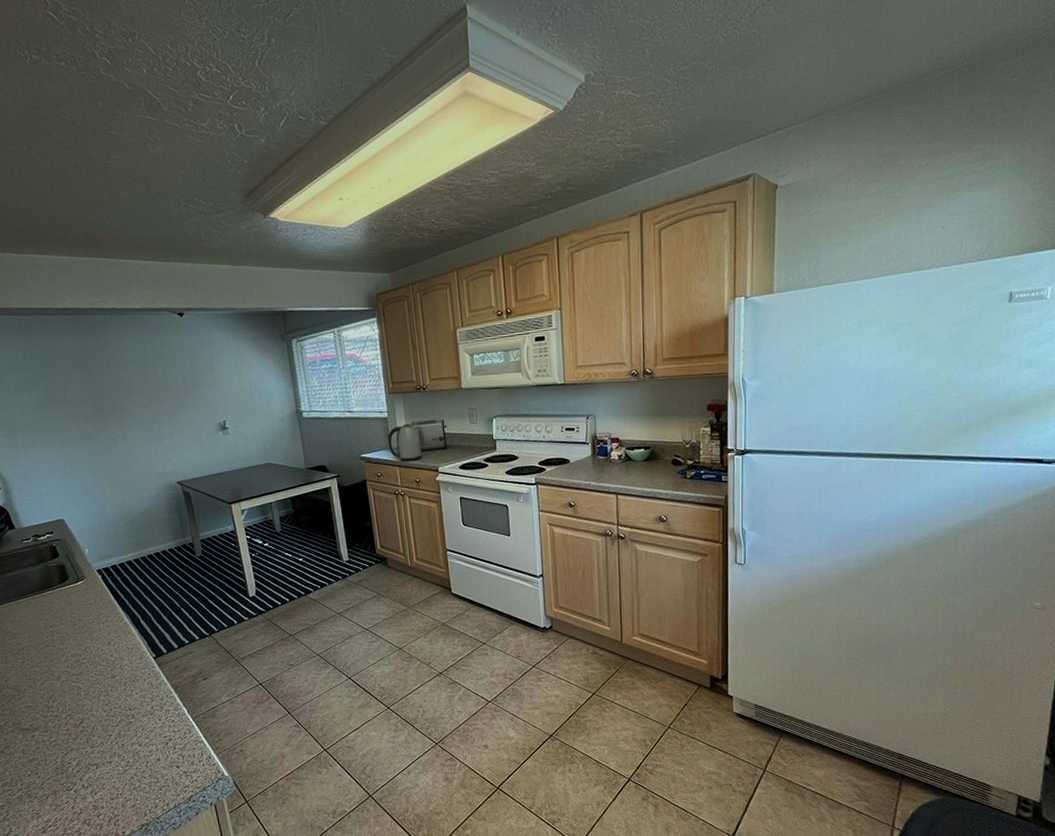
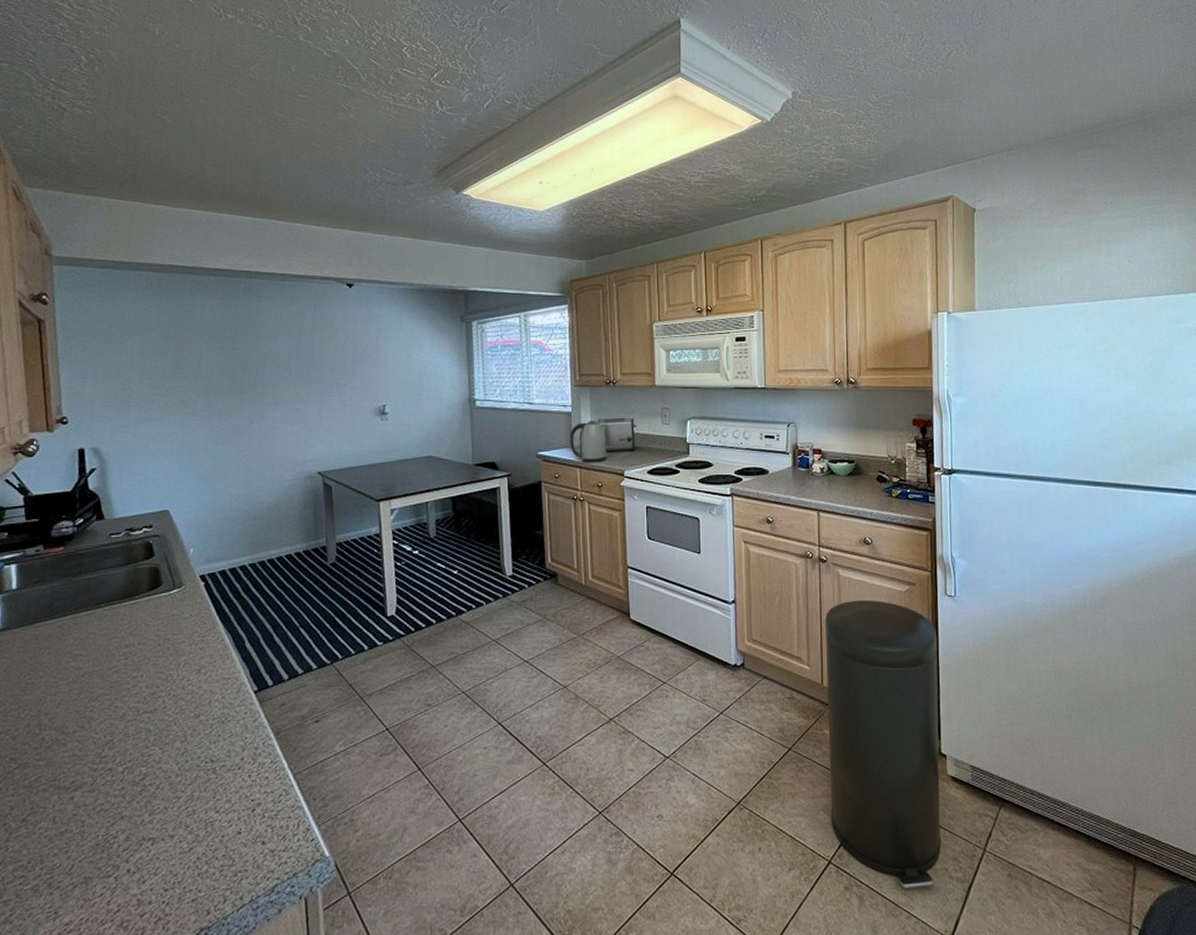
pedal bin: none [623,569,727,800] -> present [824,599,941,890]

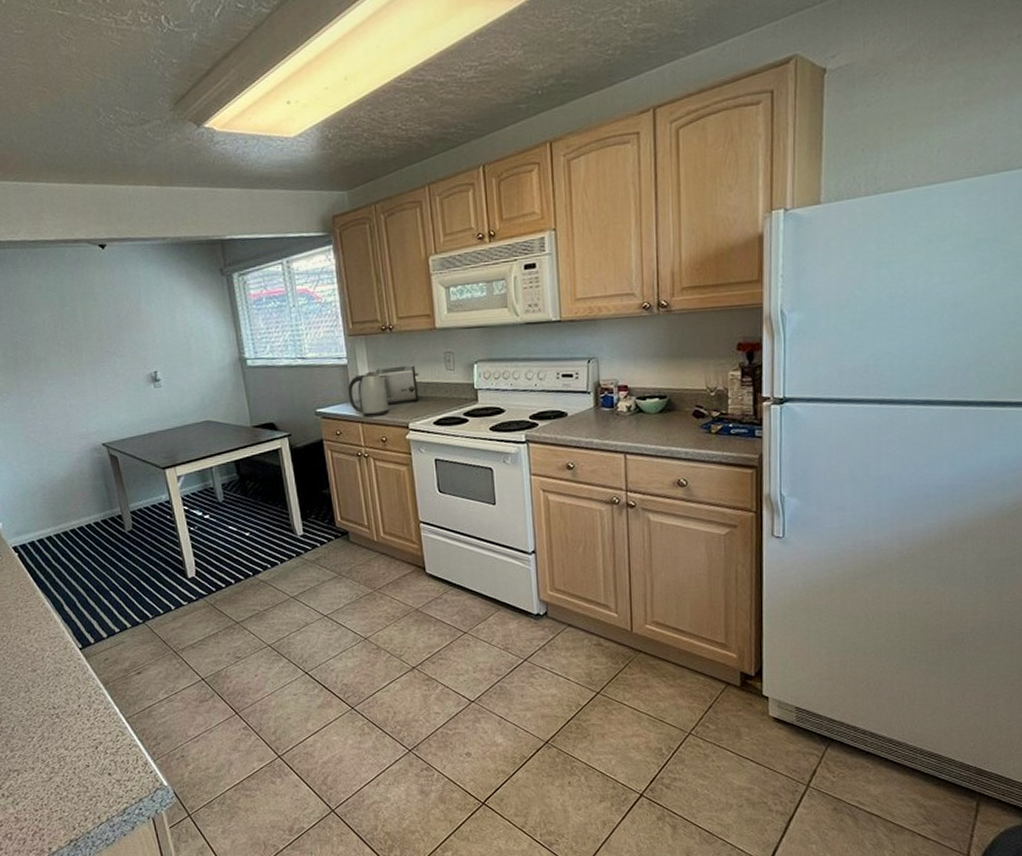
pedal bin: present [824,599,941,890] -> none [633,544,761,821]

